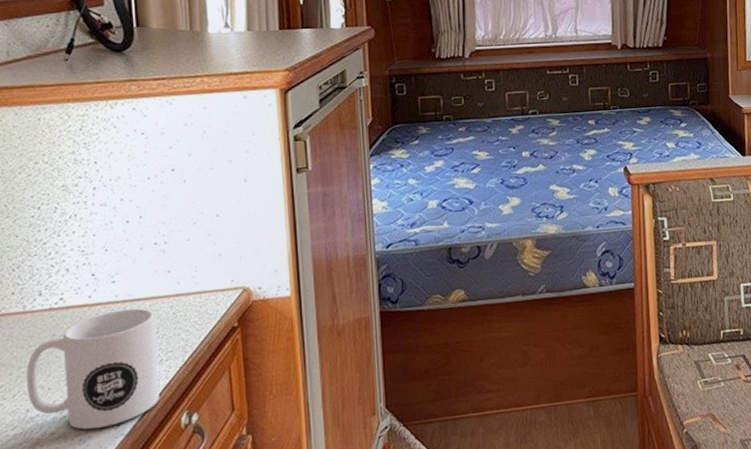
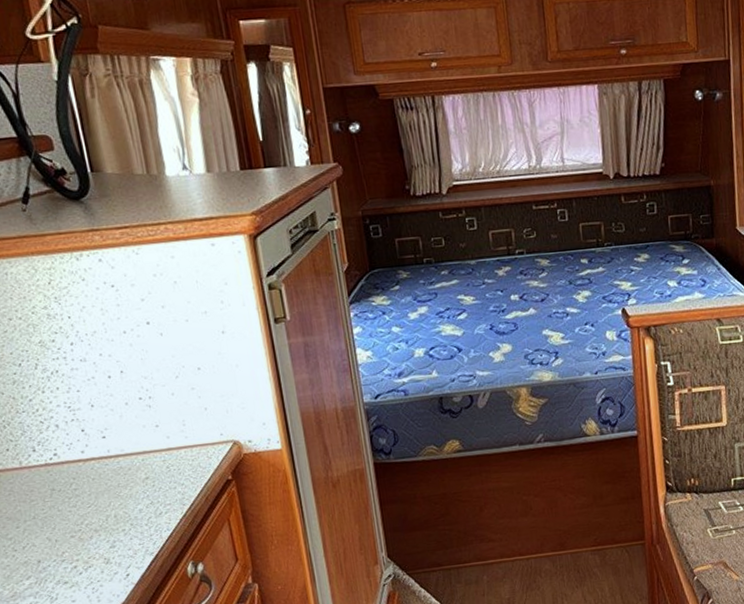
mug: present [26,308,159,430] -> none [32,462,164,579]

